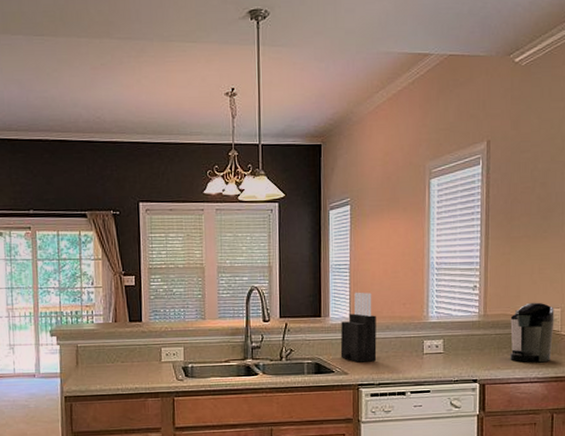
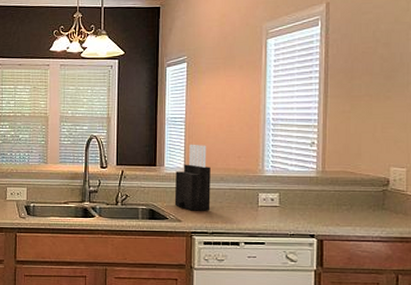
coffee maker: present [510,302,554,363] -> none [350,161,399,222]

